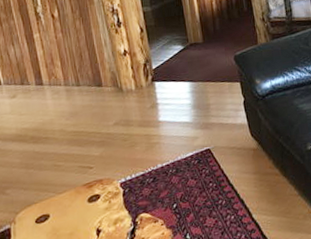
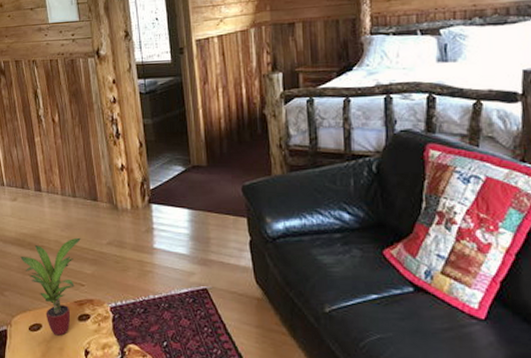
potted plant: none [23,123,87,222] -> present [20,237,81,336]

